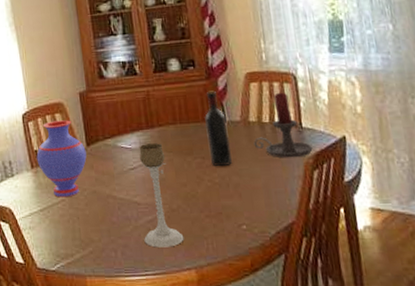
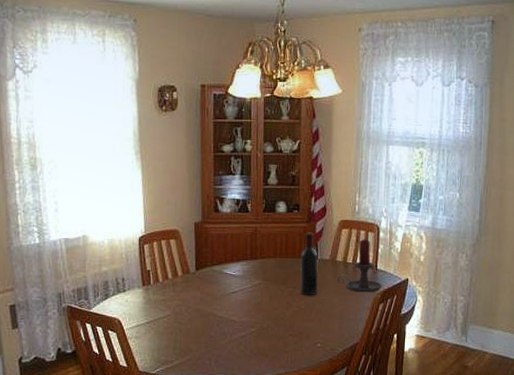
vase: present [36,120,87,198] -> none [148,246,195,313]
candle holder: present [139,143,184,248] -> none [236,272,269,358]

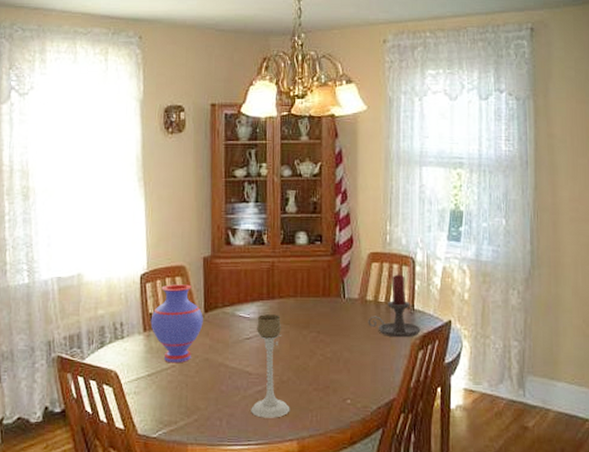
vase: none [148,246,195,313] -> present [150,284,203,364]
candle holder: none [236,272,269,358] -> present [251,314,290,418]
wine bottle: present [300,232,319,296] -> none [324,267,346,342]

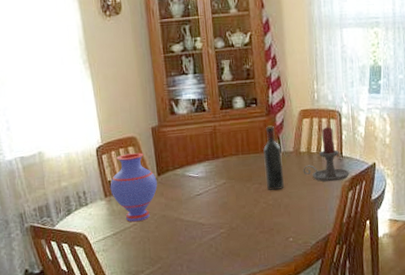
candle holder: present [251,314,290,418] -> none [205,172,241,260]
wine bottle: none [324,267,346,342] -> present [263,125,284,191]

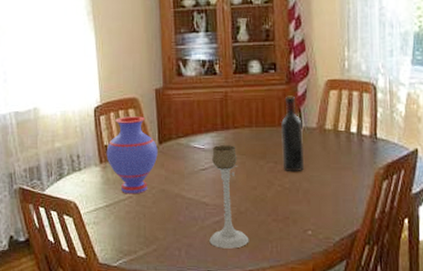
candle holder: none [205,172,241,260] -> present [209,145,249,249]
candle holder: present [303,126,350,182] -> none [327,101,385,167]

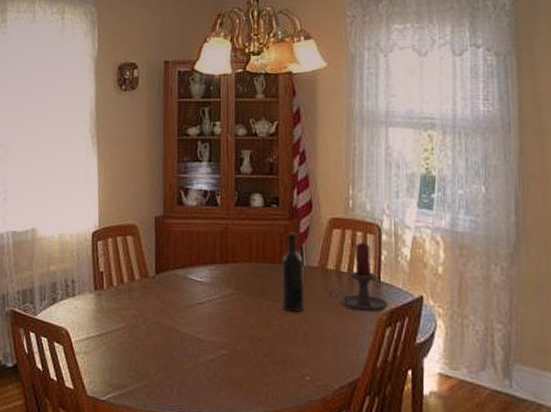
vase: present [106,116,158,194] -> none [101,243,154,325]
candle holder: present [209,145,249,249] -> none [202,279,244,390]
candle holder: none [327,101,385,167] -> present [329,242,388,313]

